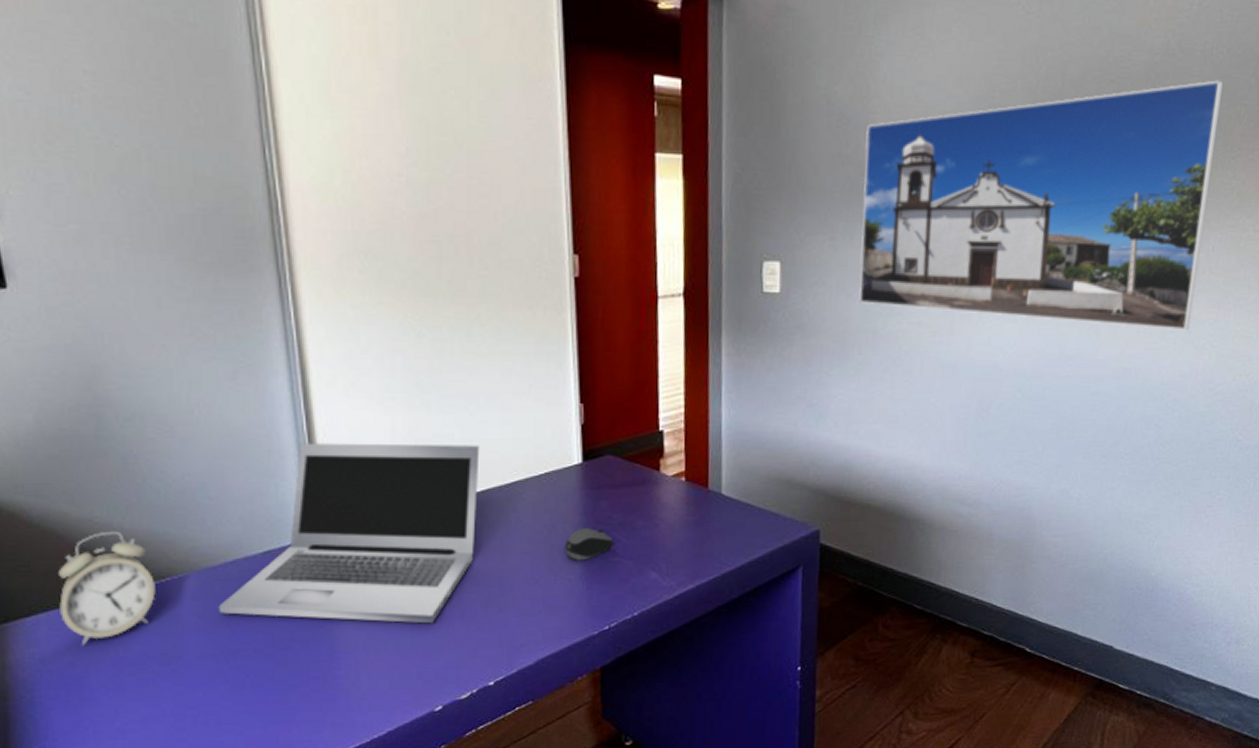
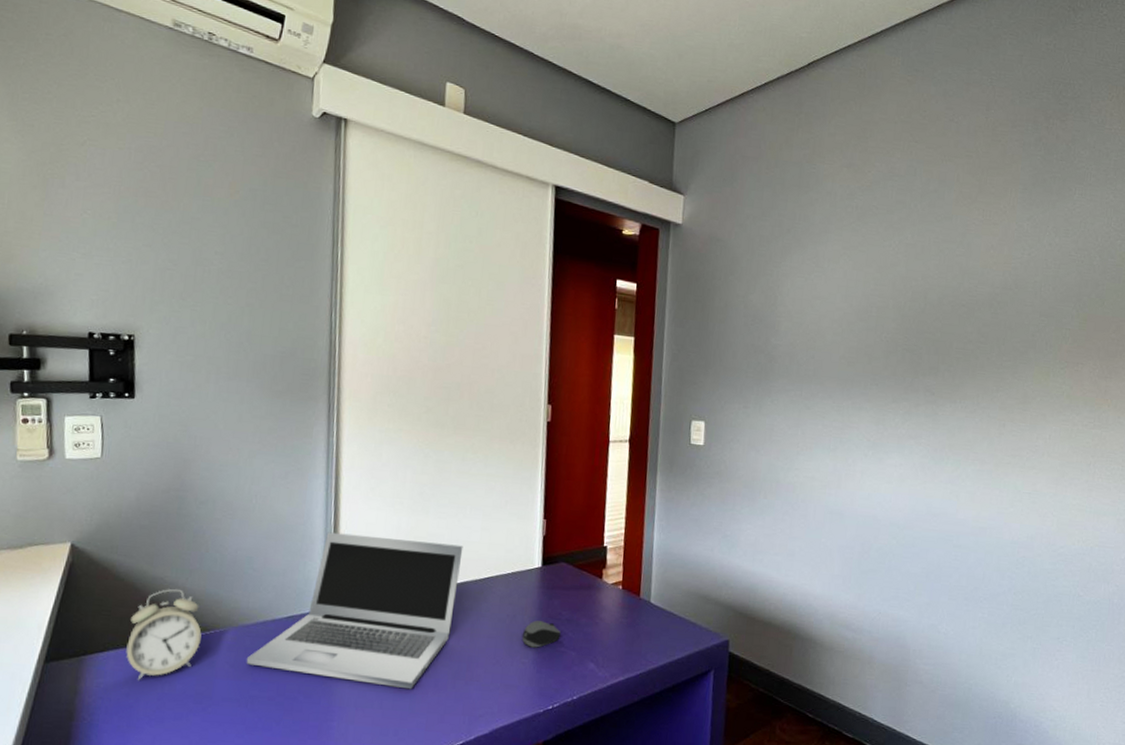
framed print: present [859,80,1224,331] -> none [765,309,1052,501]

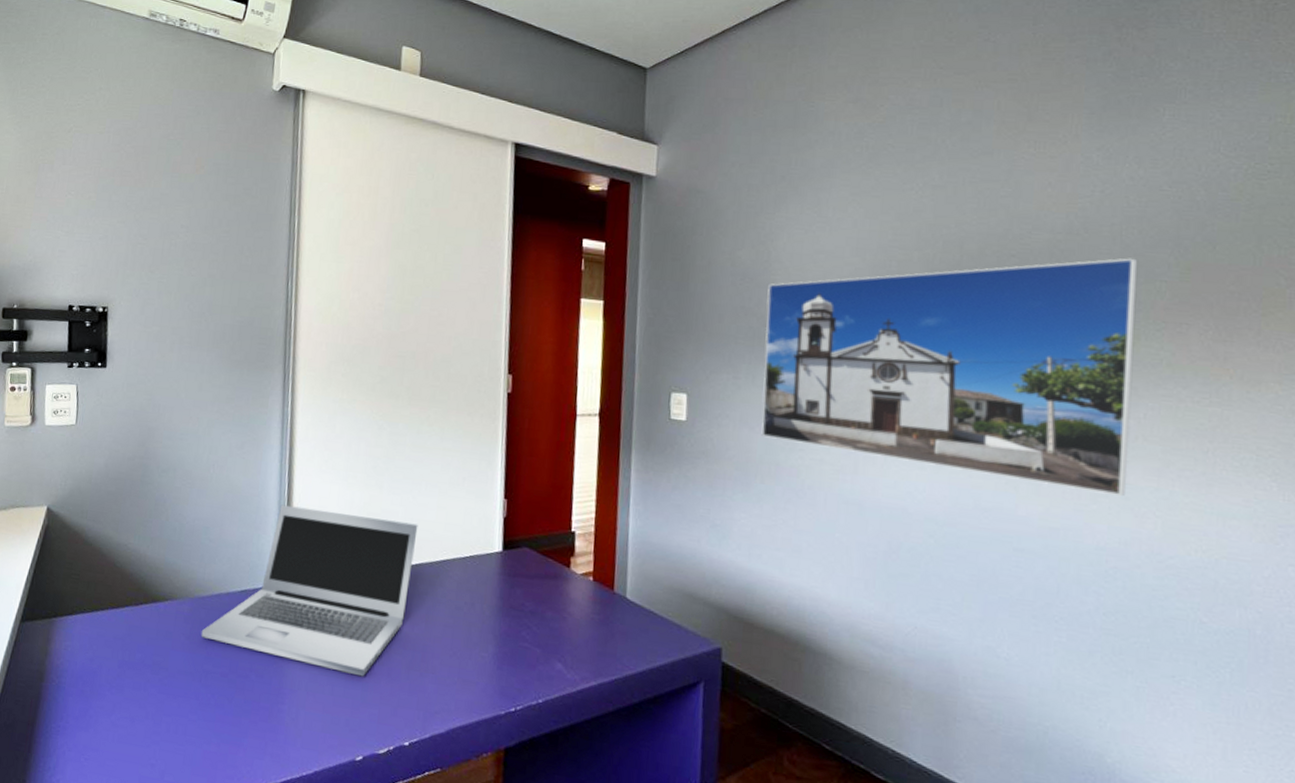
alarm clock: present [126,588,202,681] -> none [91,555,160,647]
computer mouse: present [521,620,561,648] -> none [480,610,524,641]
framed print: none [765,309,1052,501] -> present [761,258,1138,497]

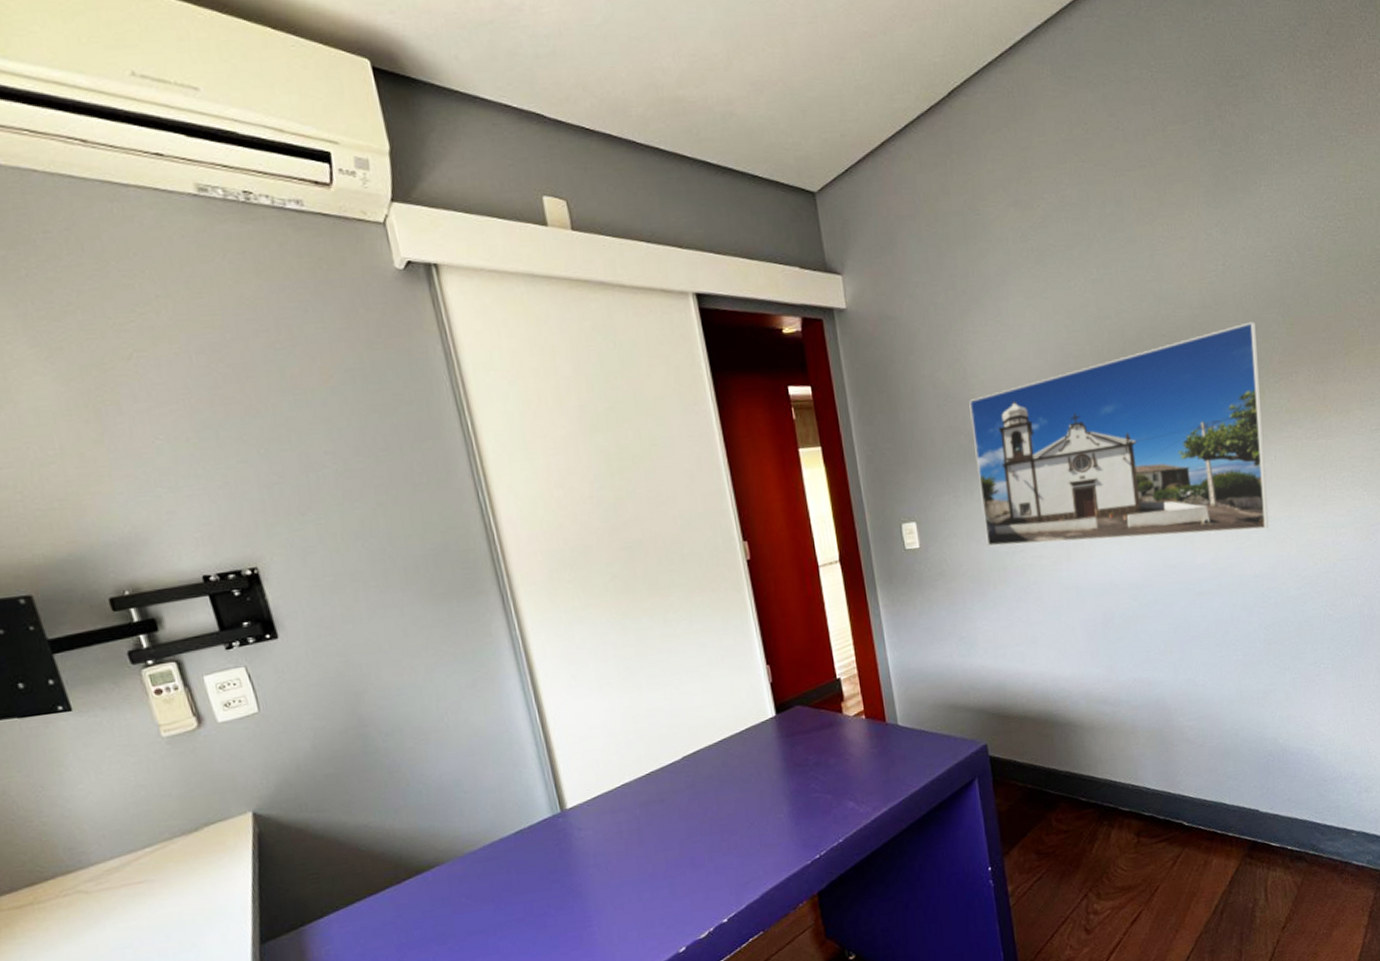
laptop: present [201,504,418,677] -> none [482,713,695,892]

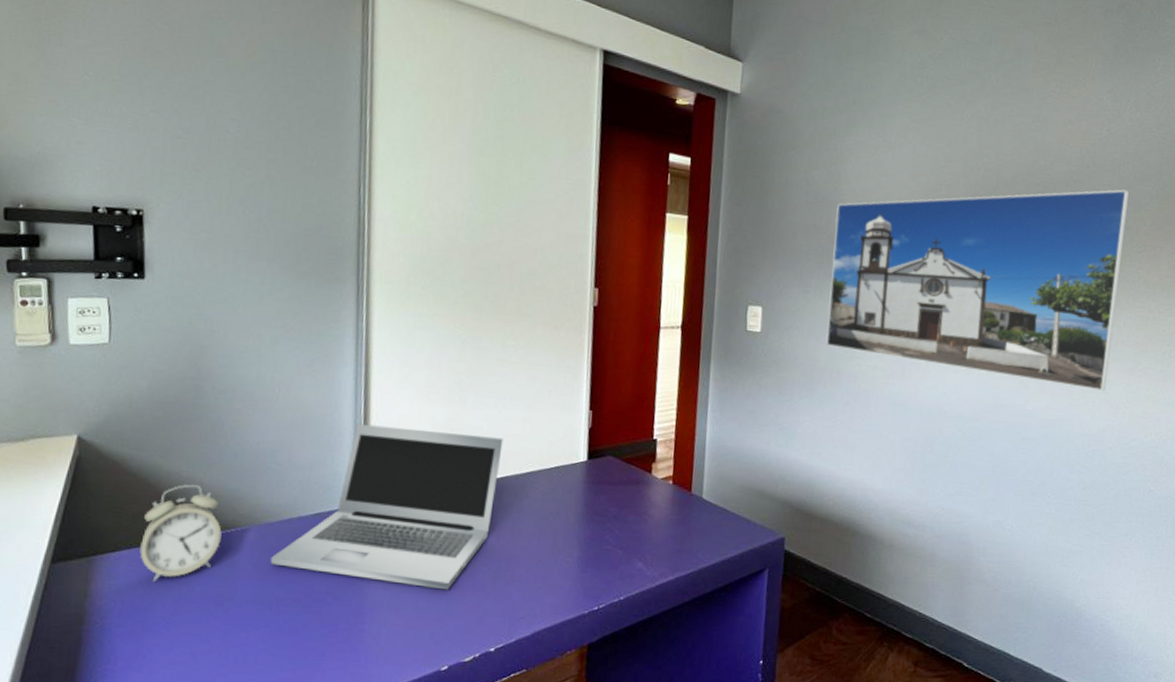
alarm clock: none [343,831,428,938] -> present [140,484,222,583]
laptop: none [482,713,695,892] -> present [270,423,504,590]

